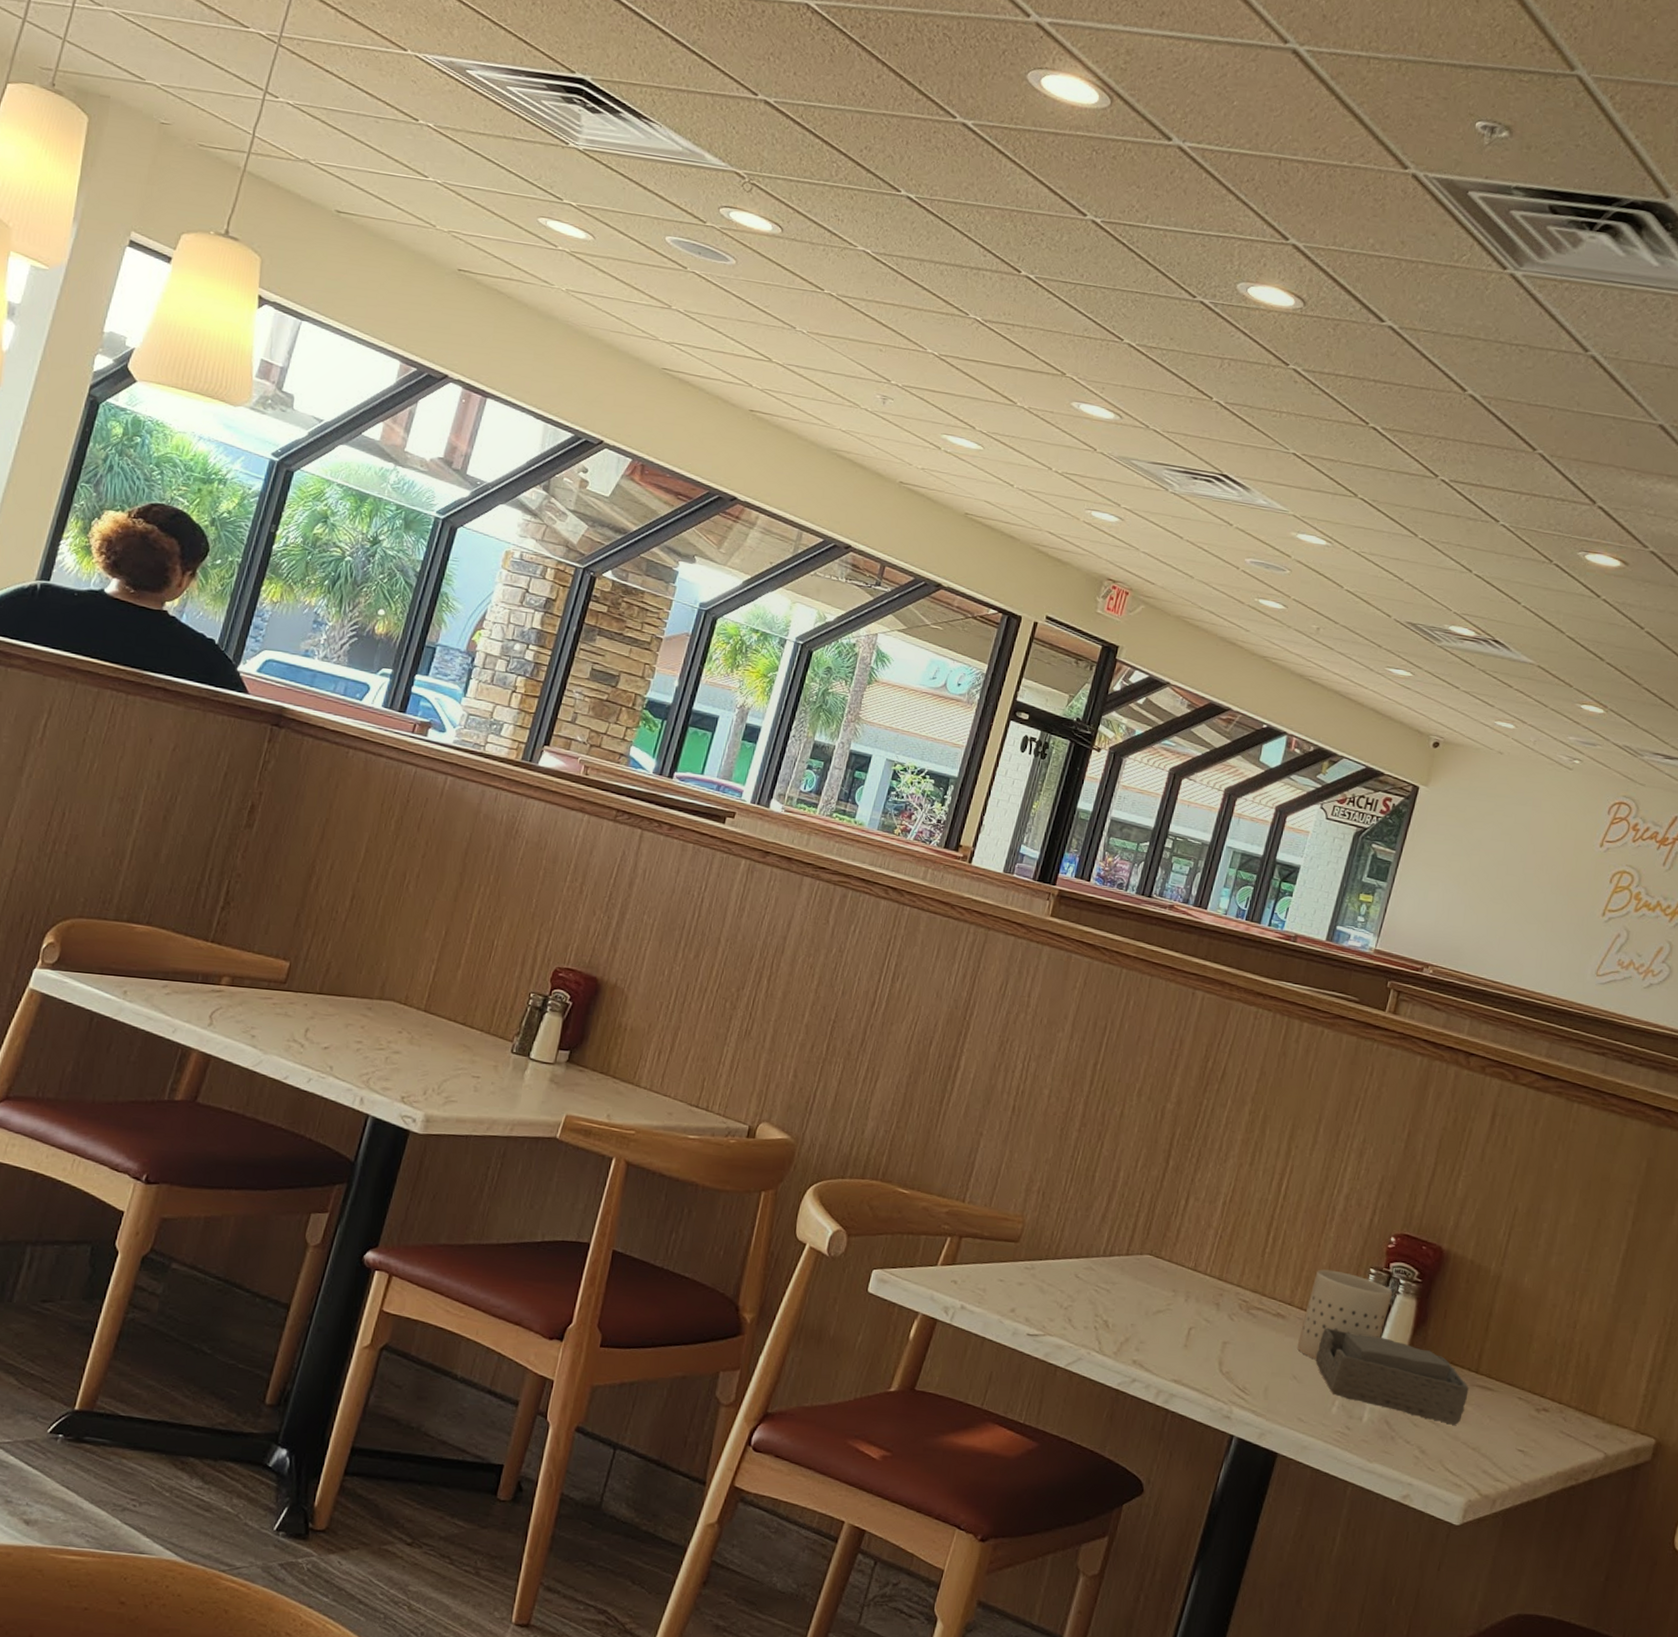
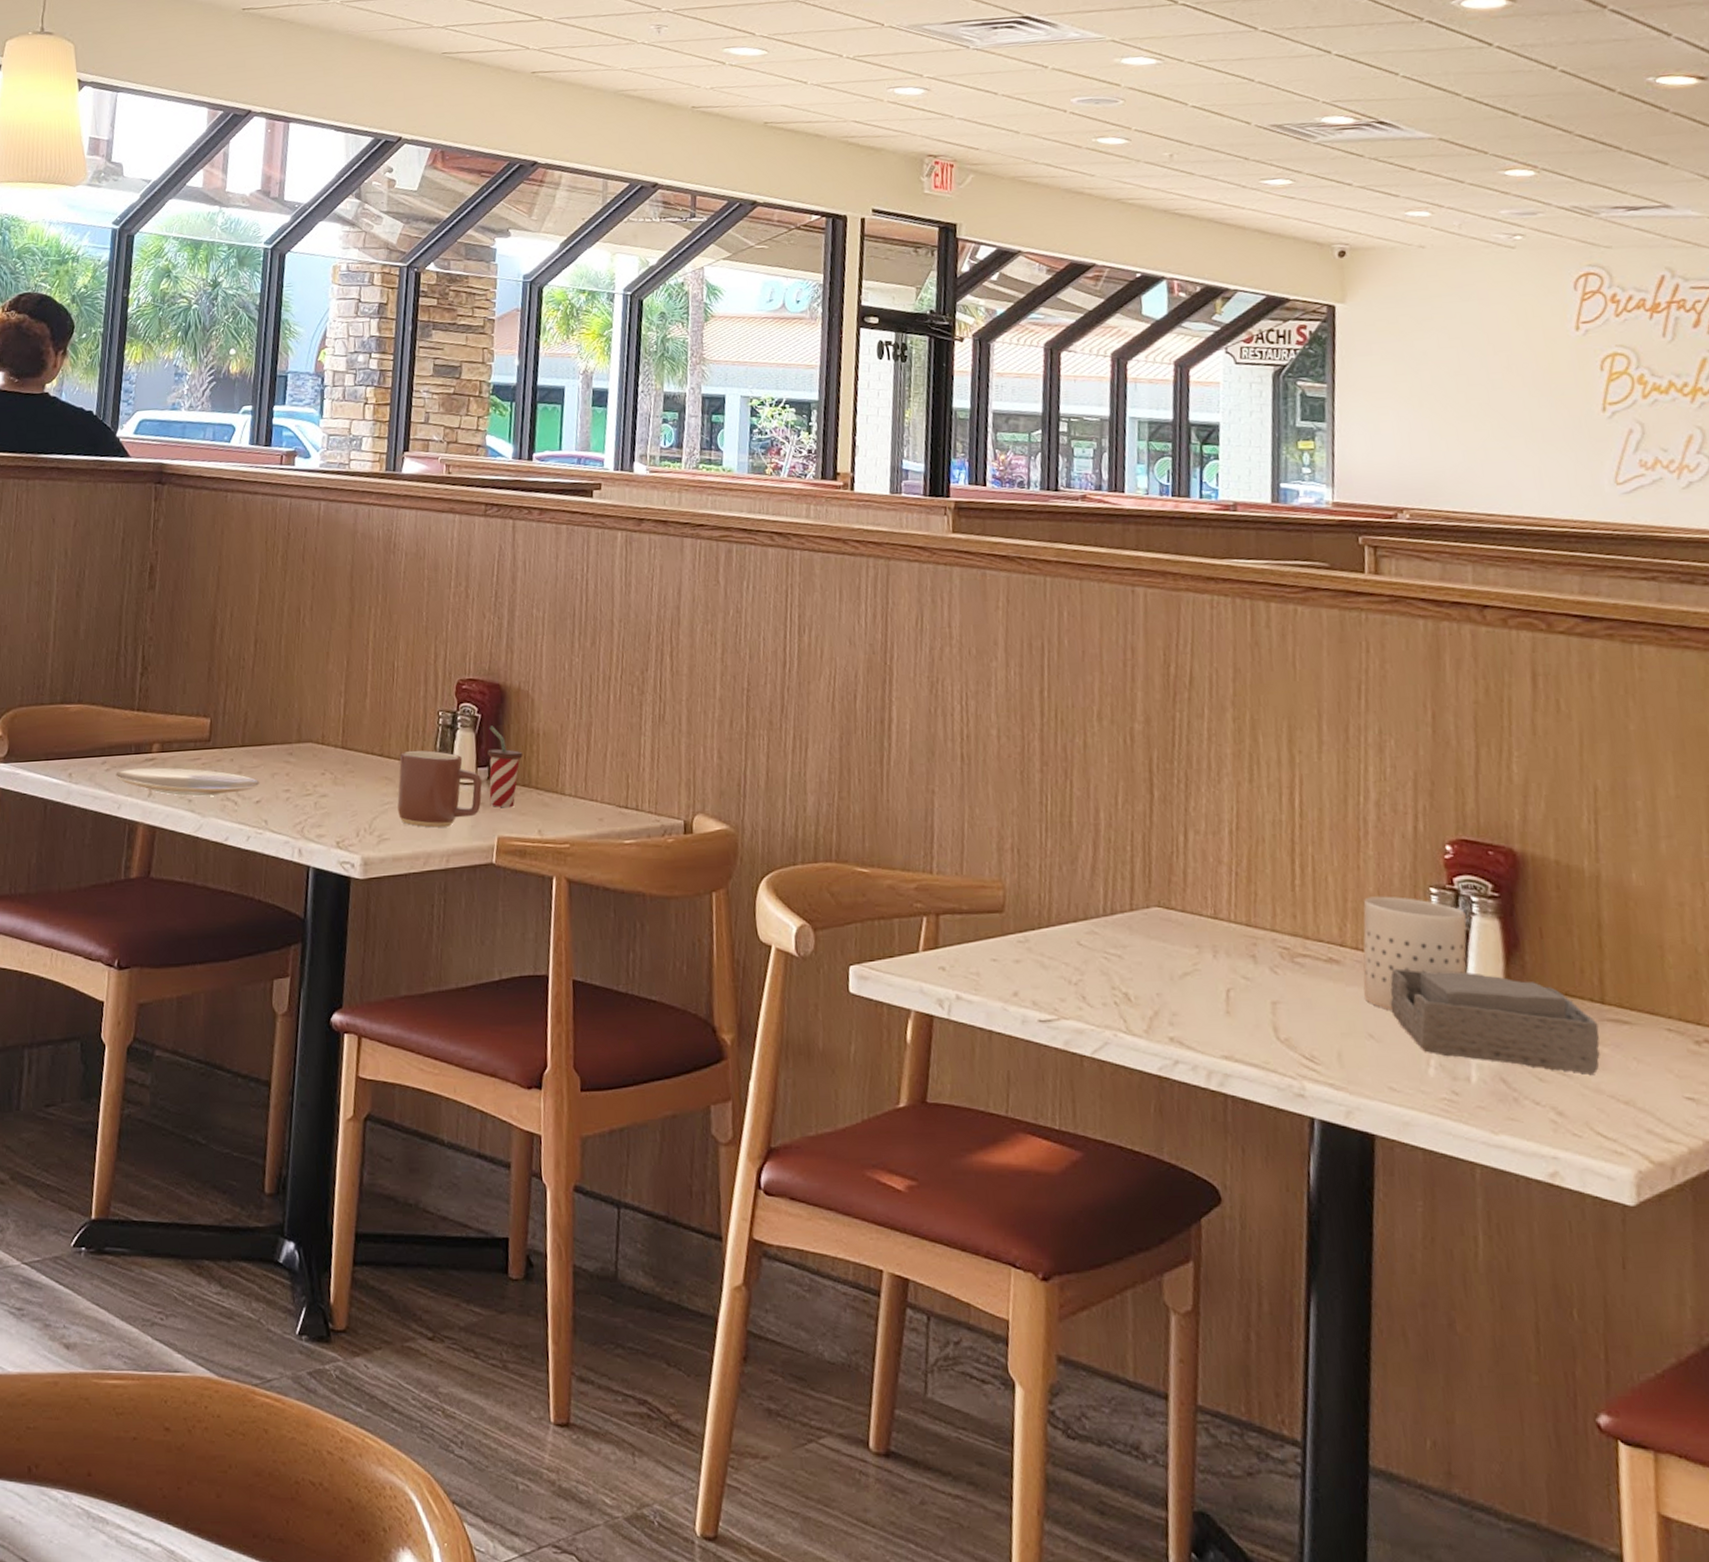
plate: none [176,996,332,1037] -> present [115,767,260,797]
mug: none [470,1023,561,1099] -> present [397,750,482,828]
beverage cup: none [564,1014,607,1091] -> present [487,726,523,808]

